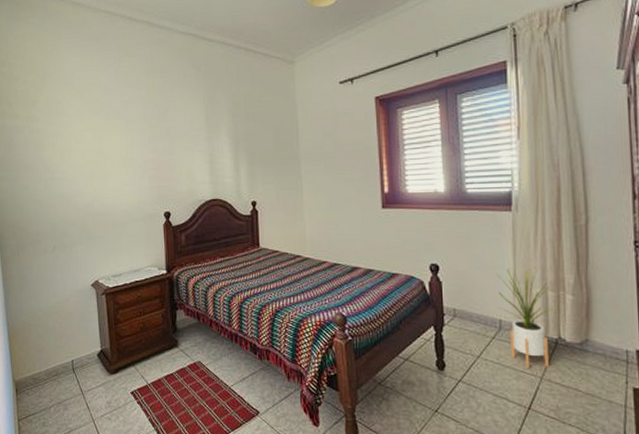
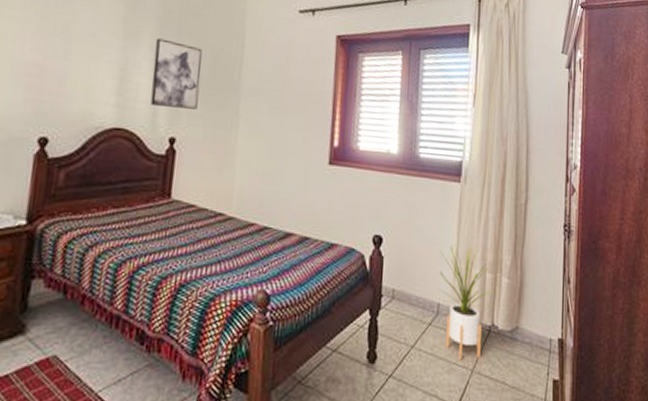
wall art: none [231,126,269,179] -> present [150,38,202,109]

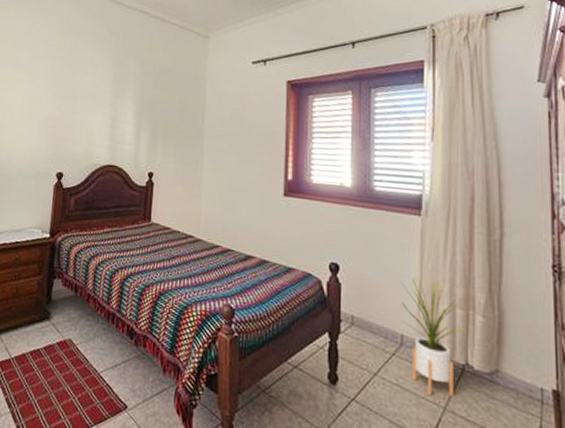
wall art: present [150,38,202,109] -> none [133,93,172,149]

